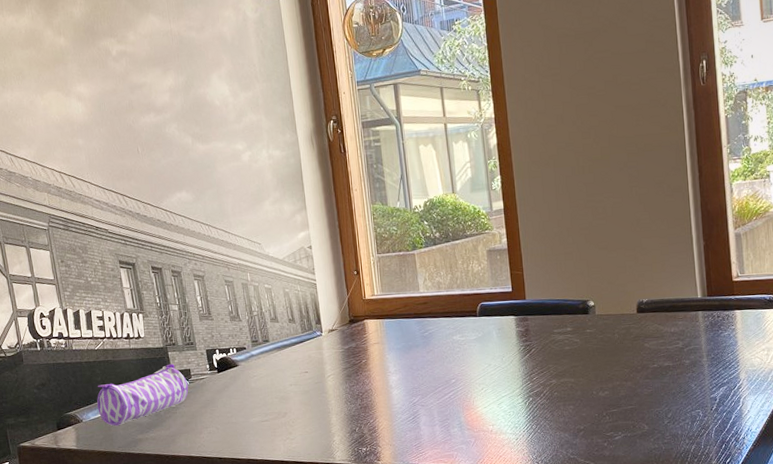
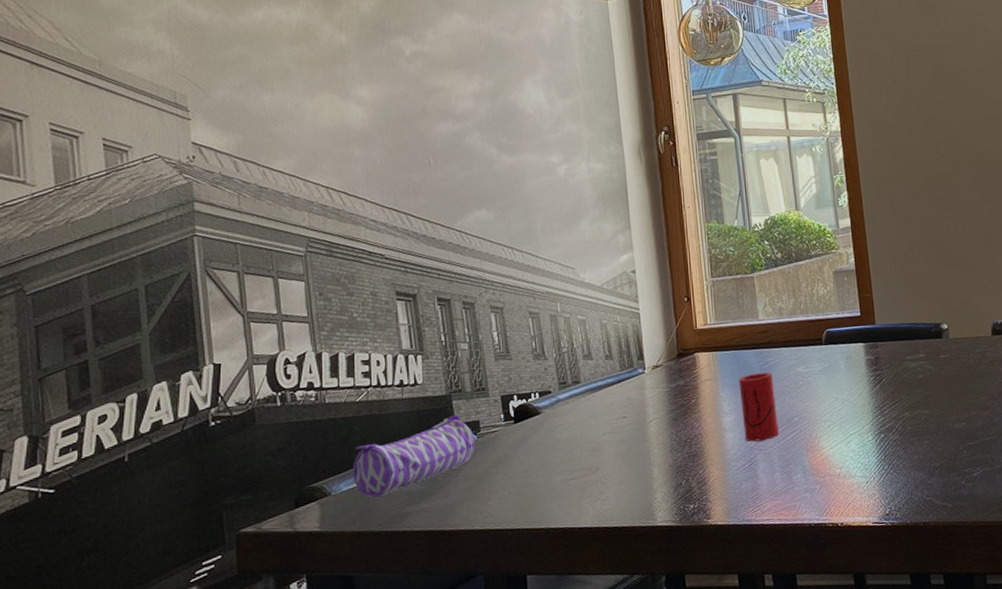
cup: none [402,339,438,399] -> present [738,372,779,442]

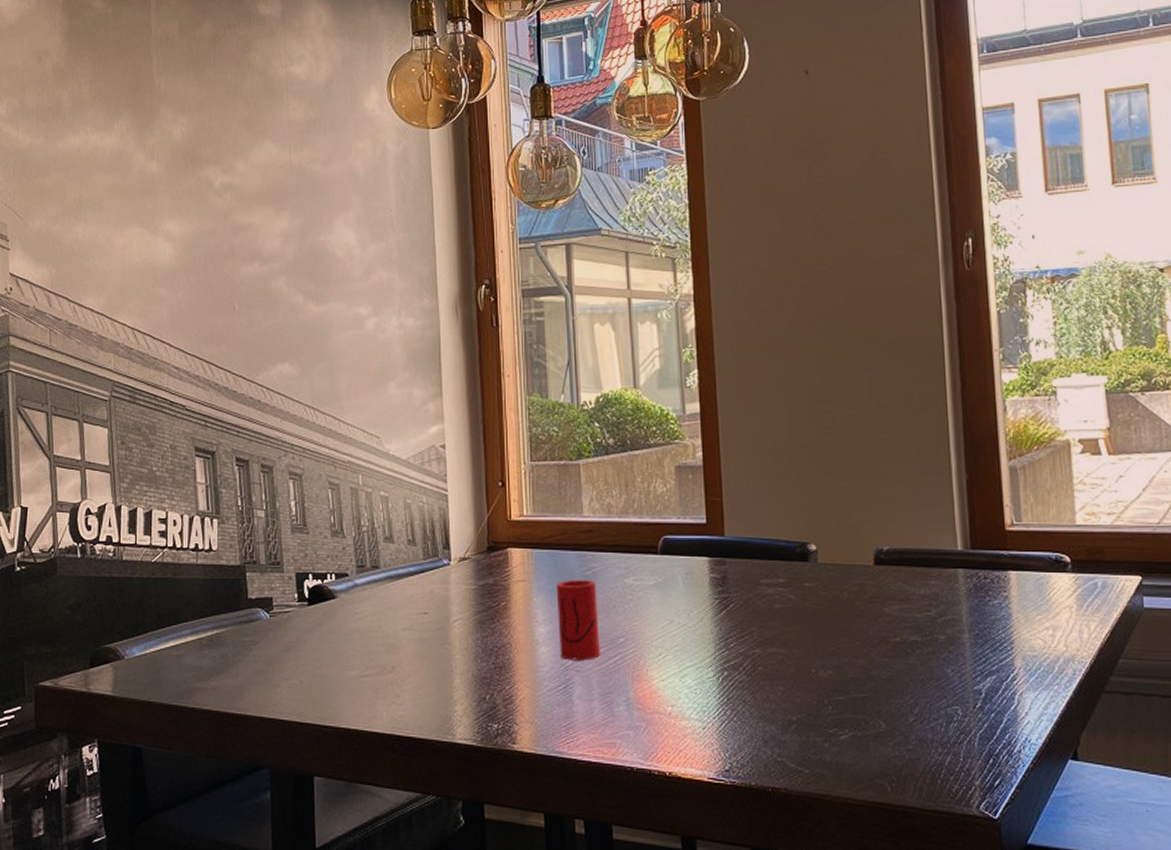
pencil case: present [353,414,476,498] -> none [146,588,268,668]

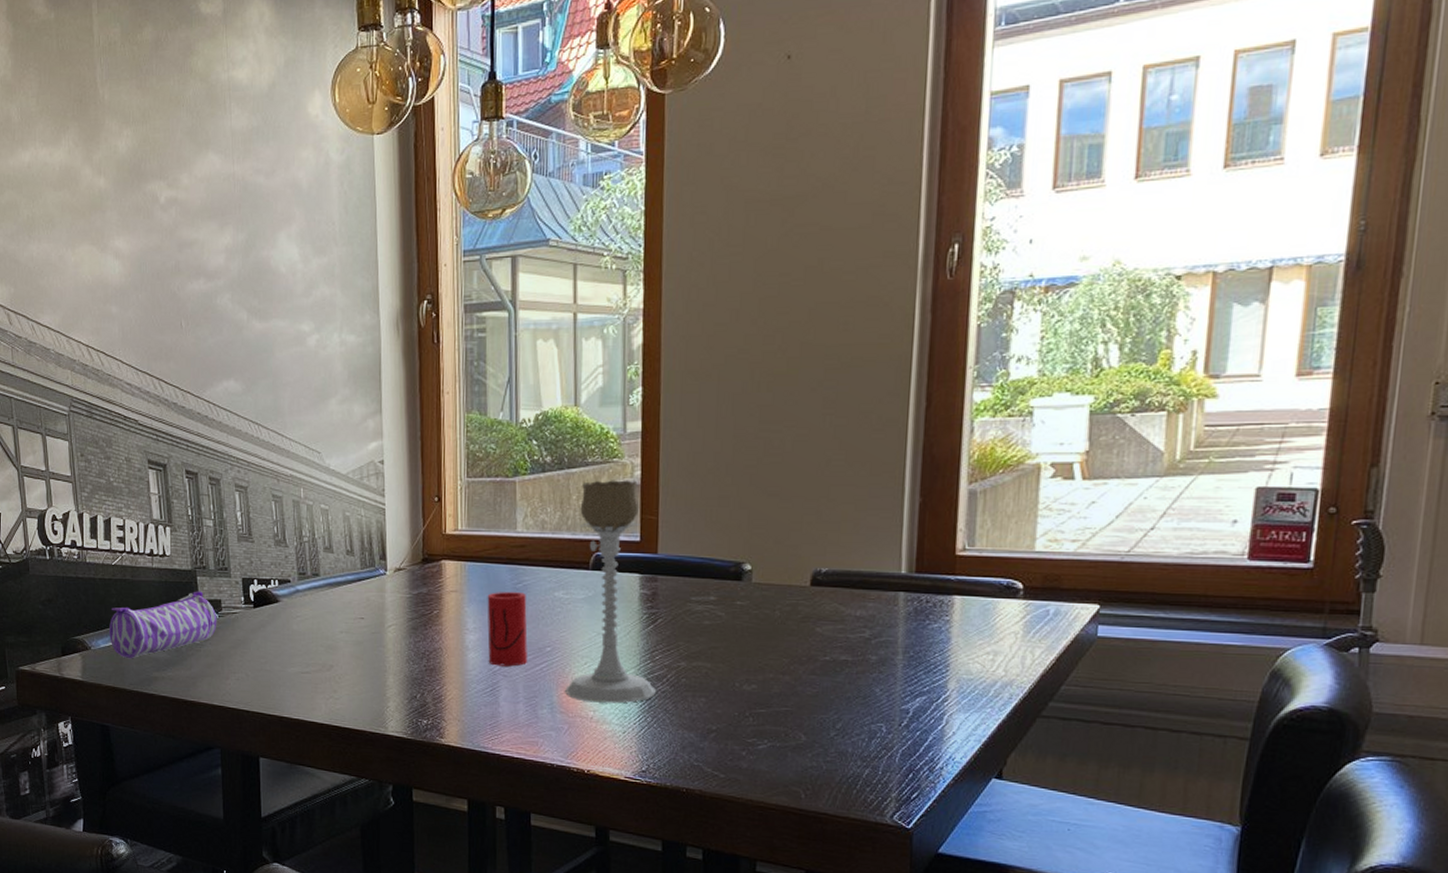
pencil case: none [146,588,268,668] -> present [109,591,217,659]
candle holder: none [641,461,733,697] -> present [565,480,656,704]

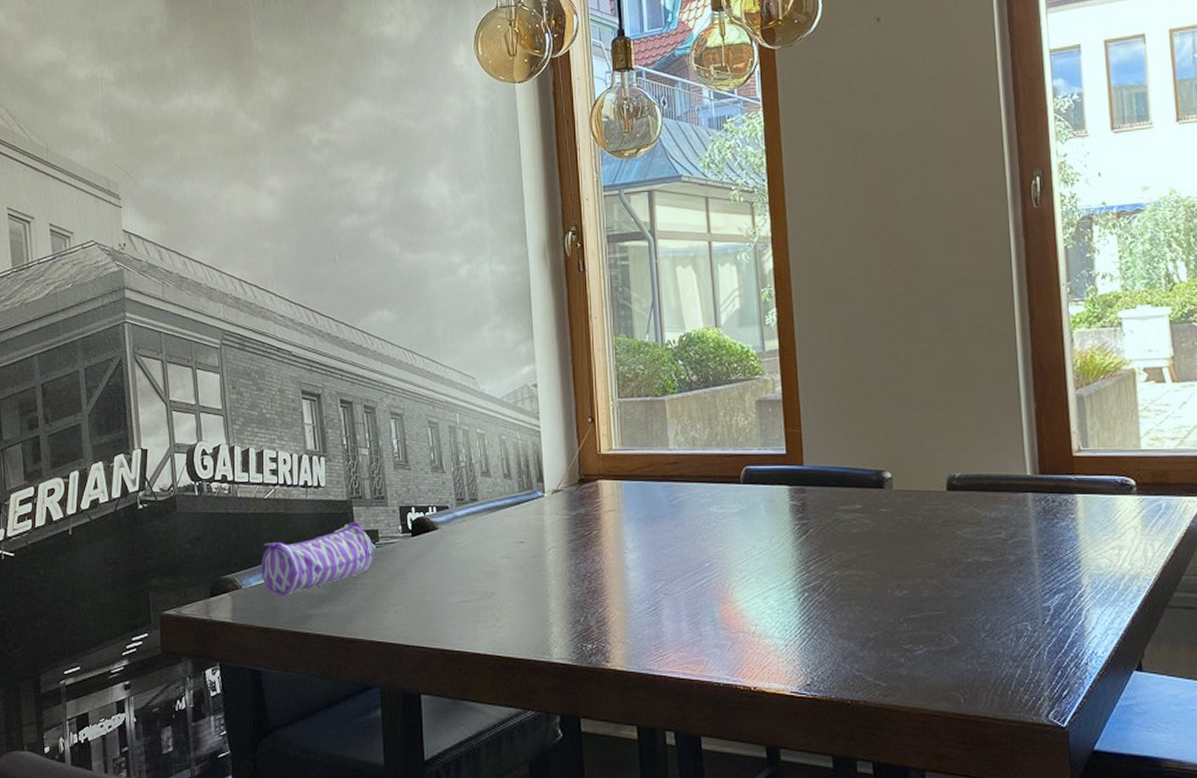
cup: present [487,592,528,667] -> none [644,509,687,584]
candle holder: present [565,480,656,704] -> none [726,396,813,617]

